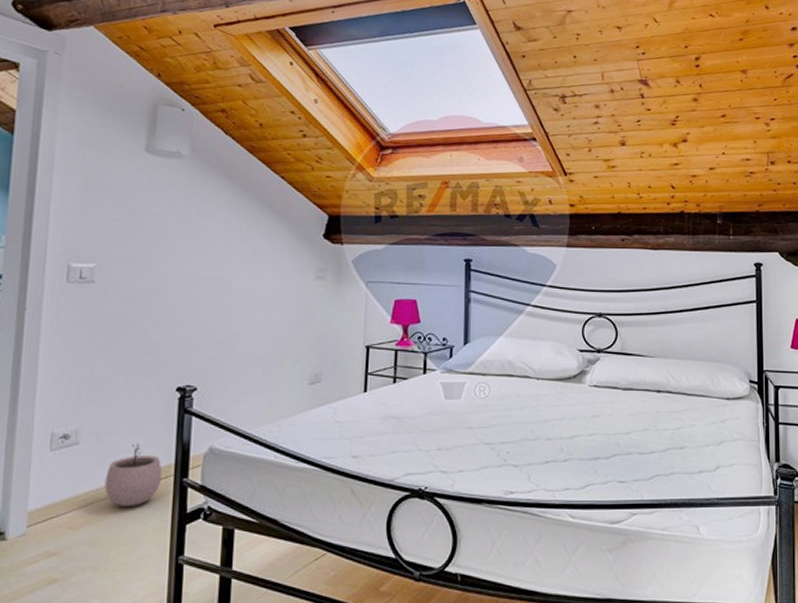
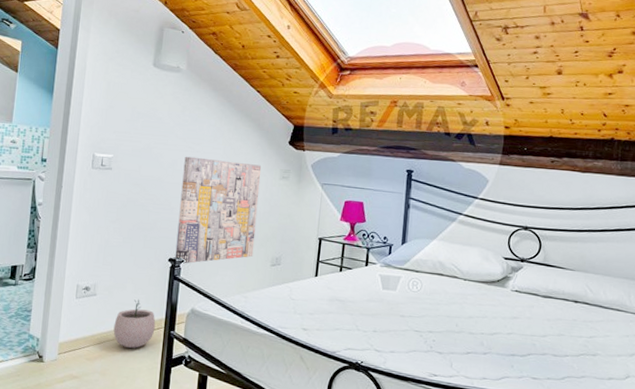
wall art: none [184,260,291,393] -> present [174,156,262,264]

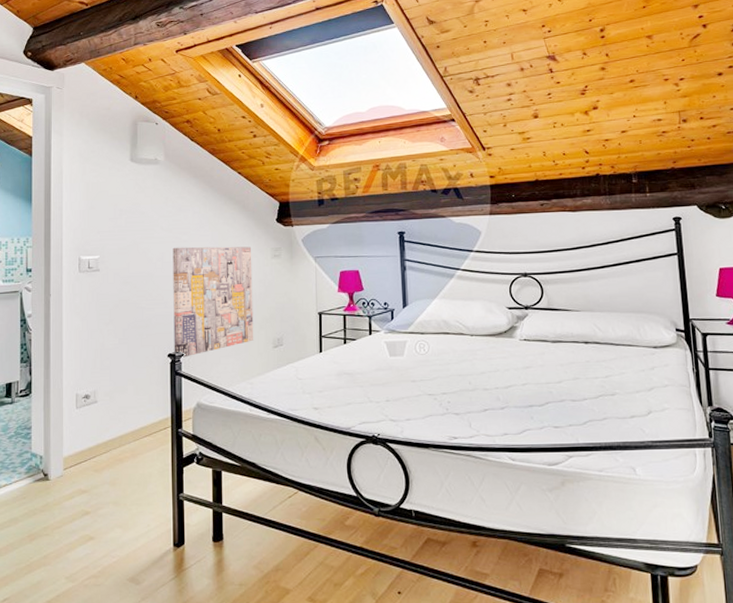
plant pot: present [113,299,156,348] -> none [119,400,162,453]

